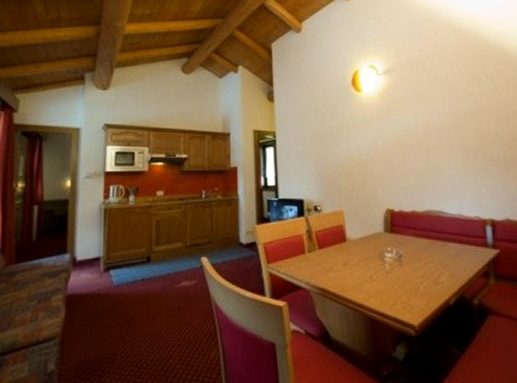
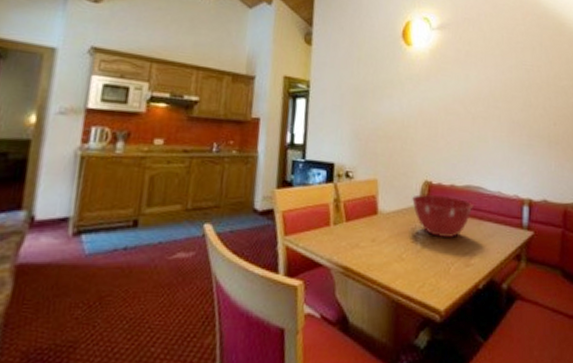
mixing bowl: none [377,222,436,259] -> present [412,194,474,237]

